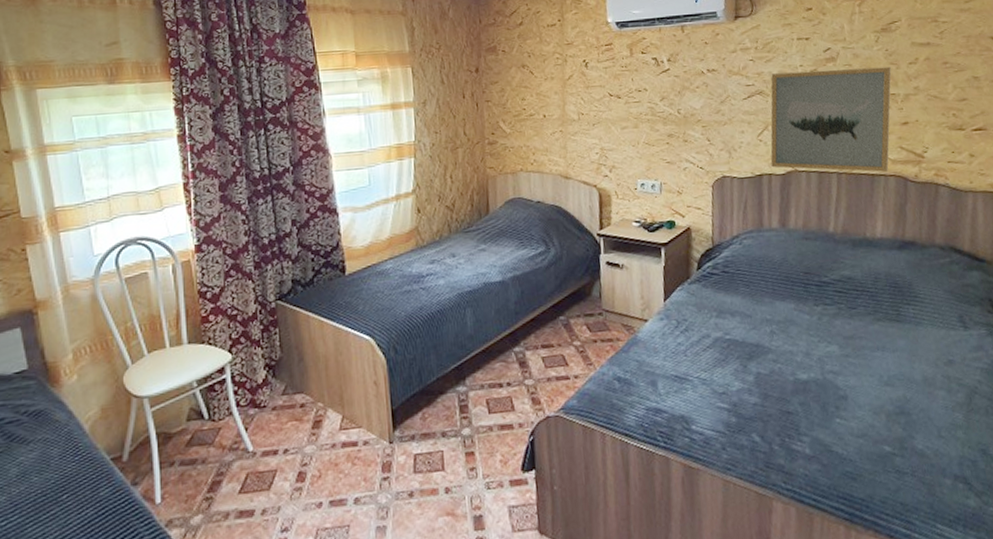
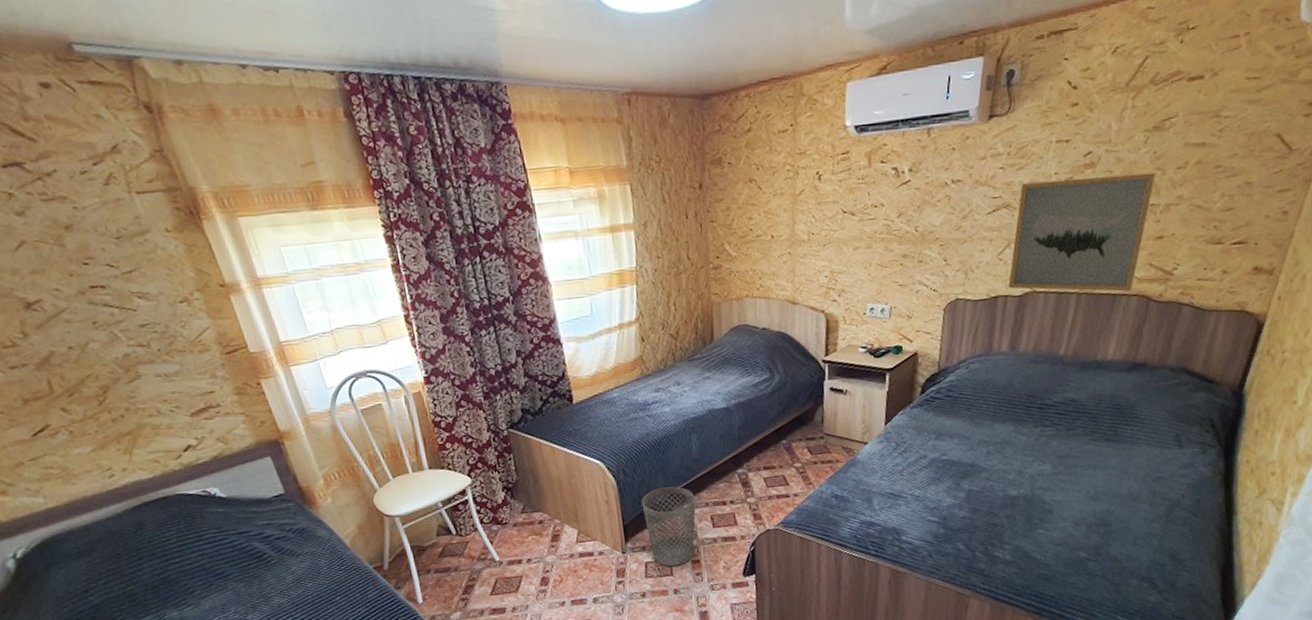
wastebasket: none [412,366,470,460] -> present [641,486,695,567]

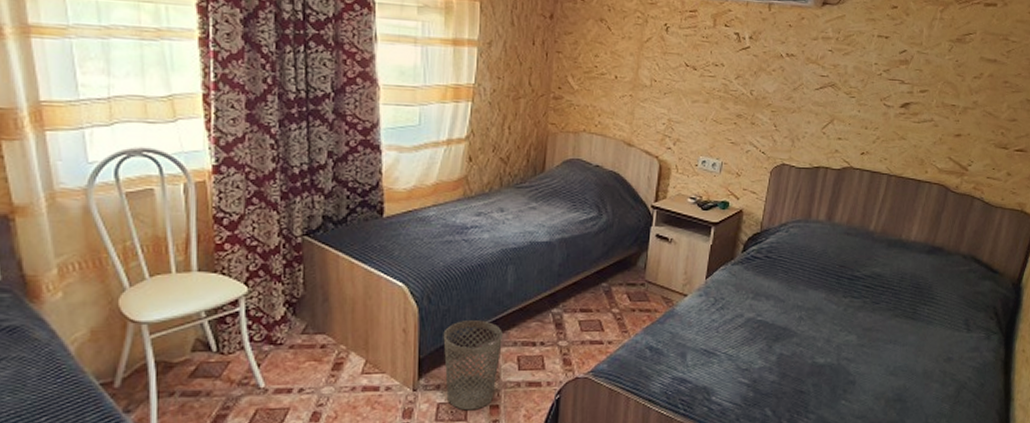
wall art: present [1008,172,1155,292] -> none [829,68,957,180]

